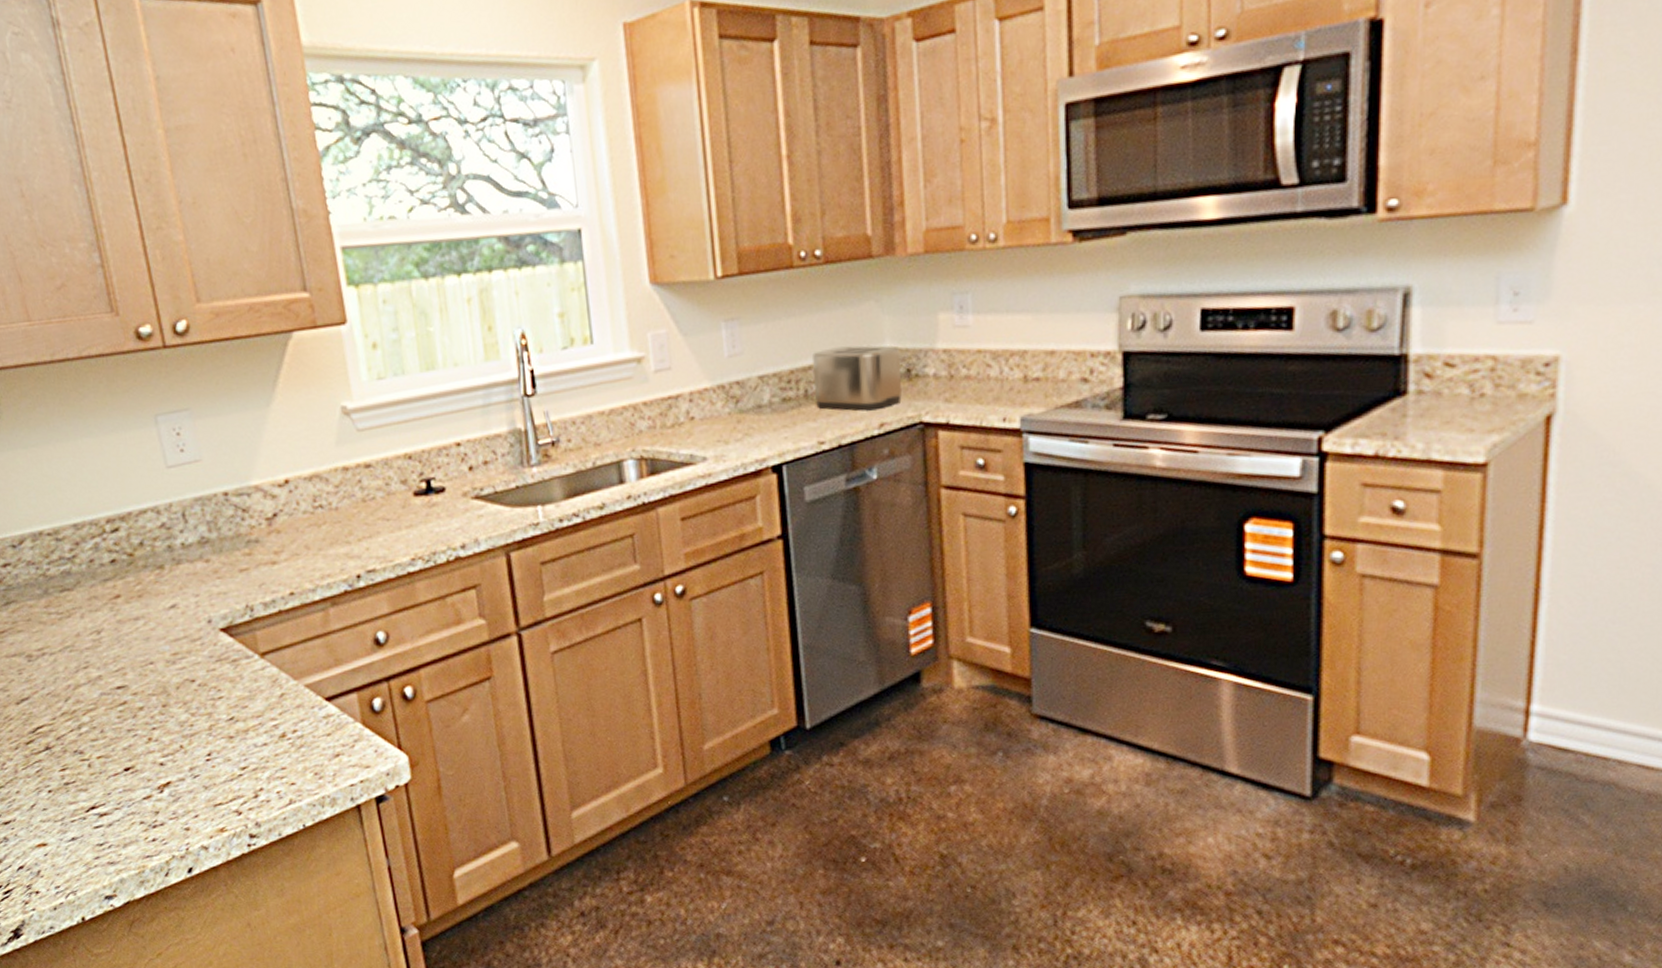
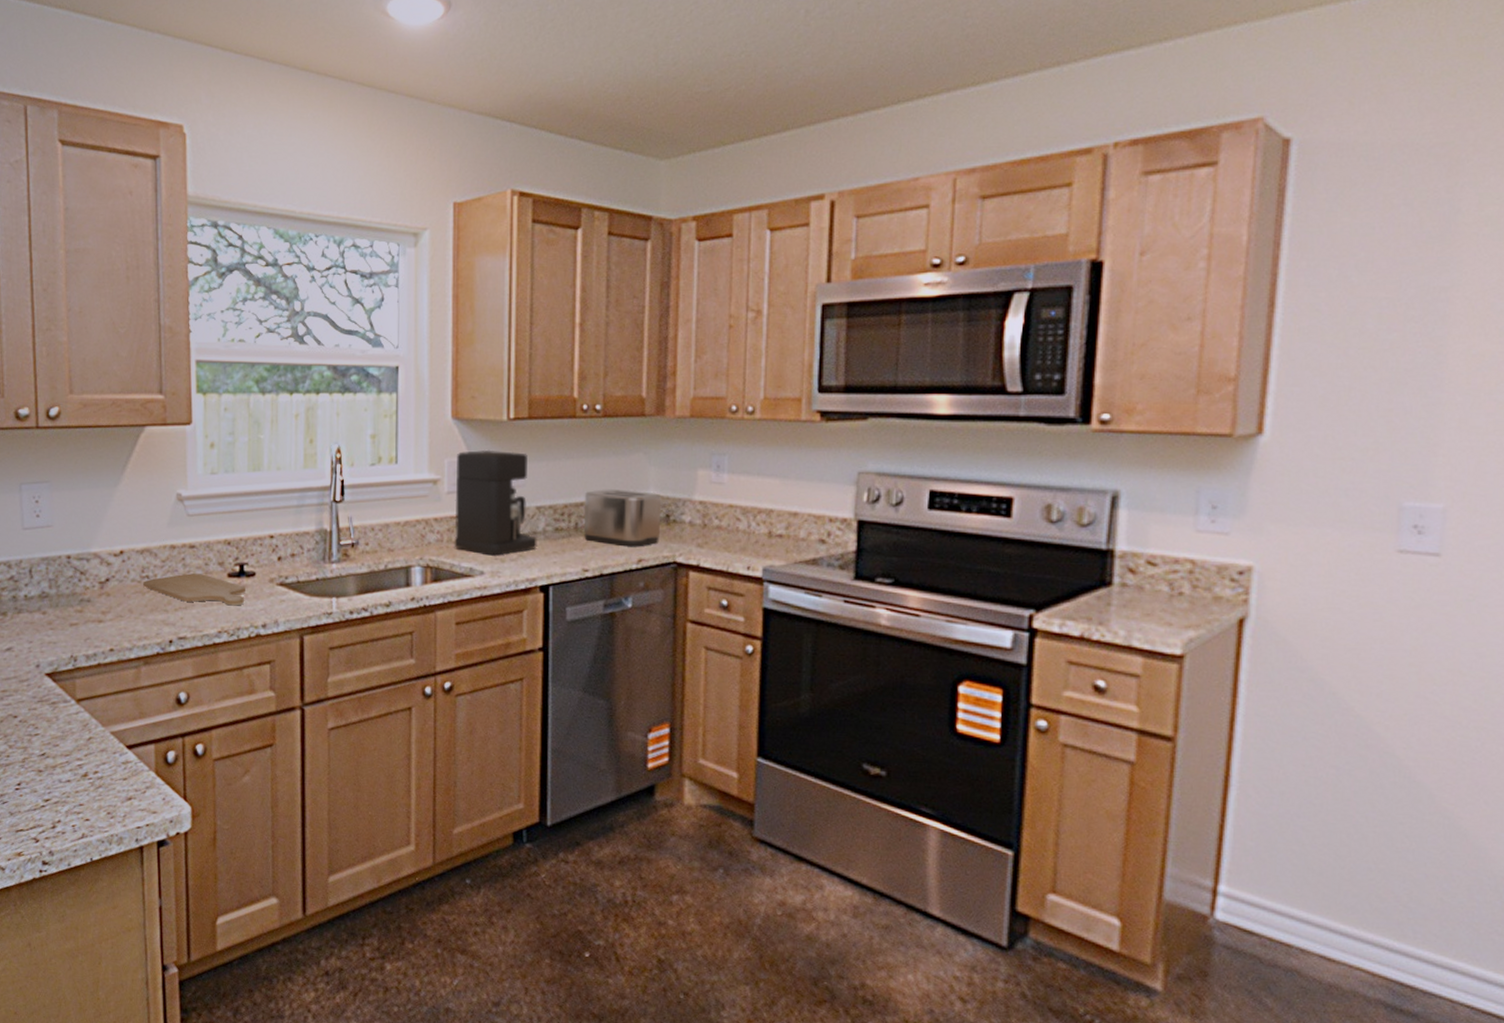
chopping board: none [316,496,437,530] -> present [142,573,245,606]
coffee maker: none [661,315,764,437] -> present [454,449,537,555]

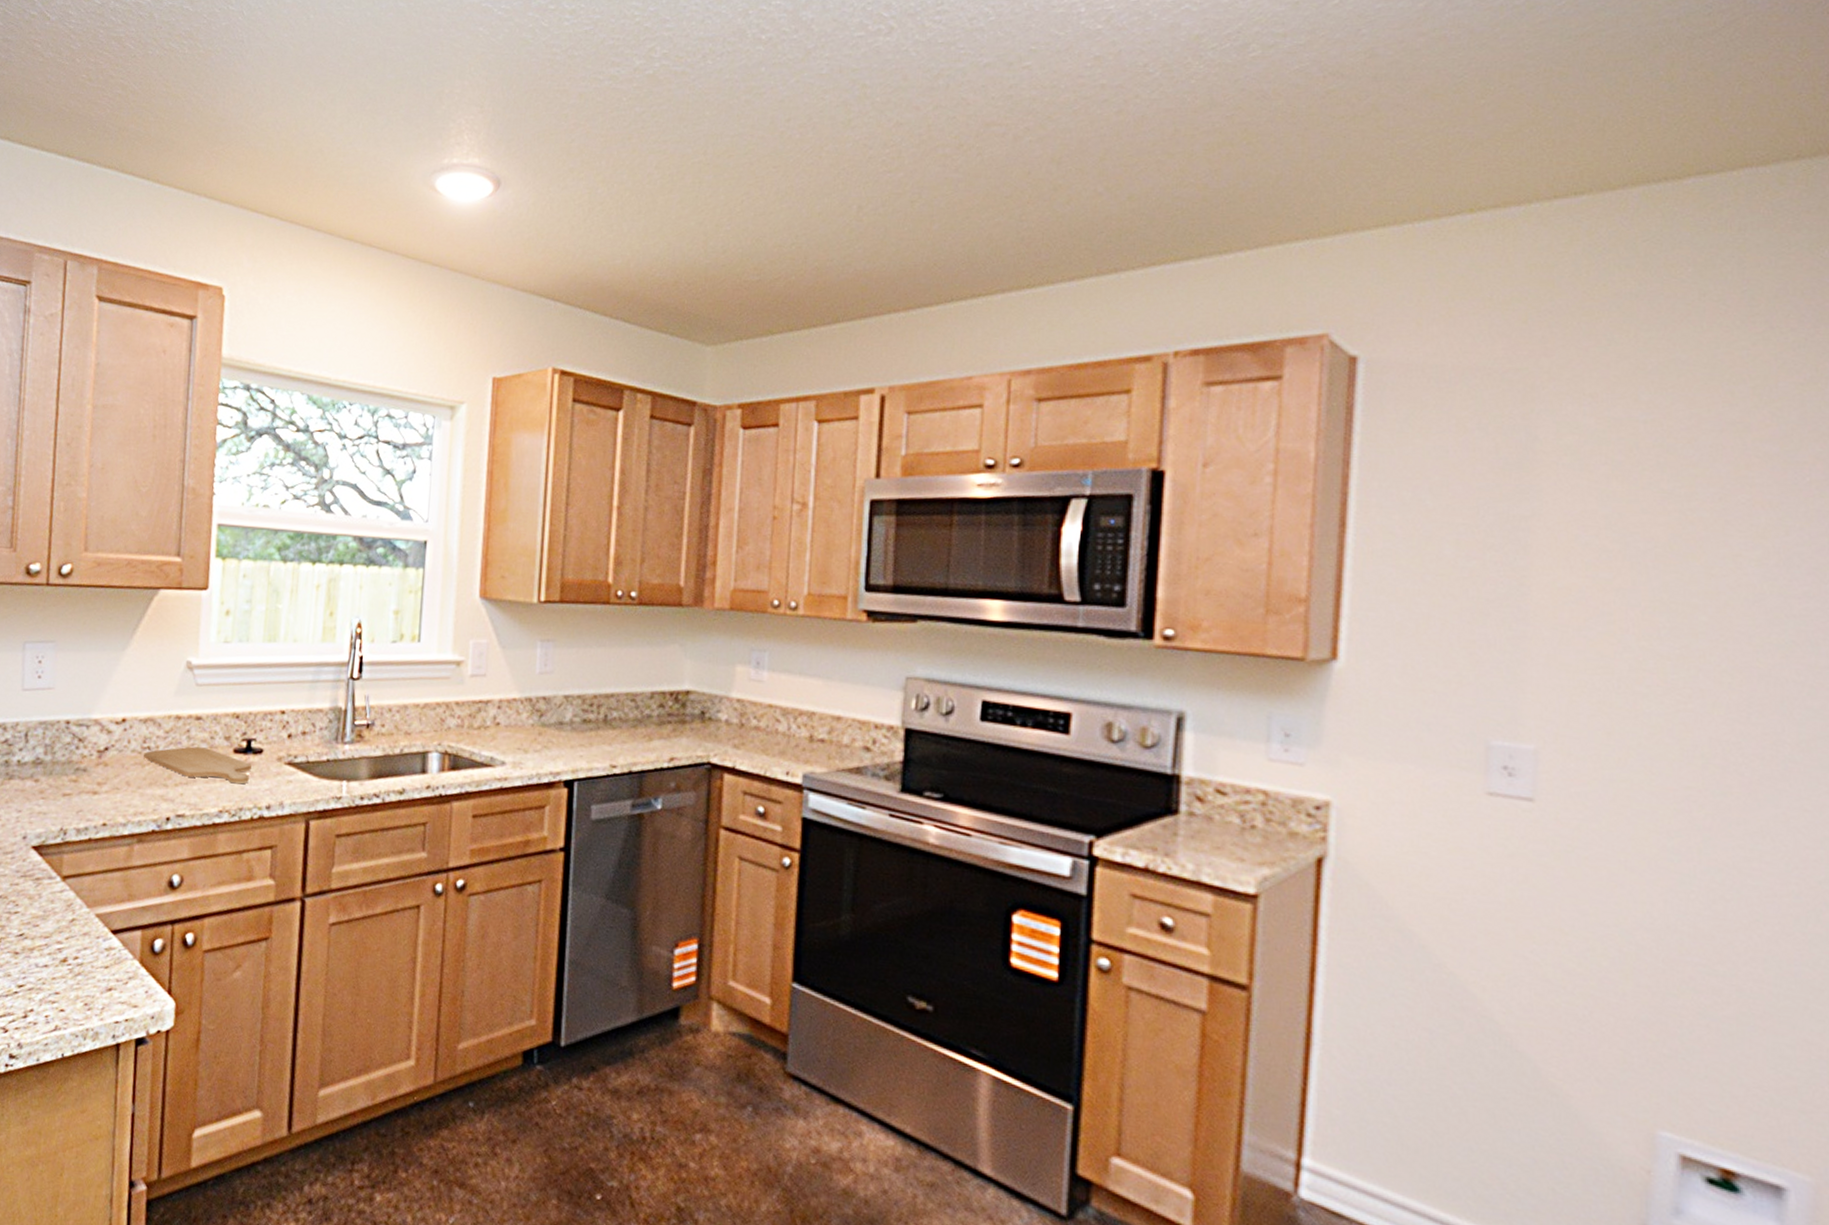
coffee maker: present [454,449,537,555] -> none [475,632,564,745]
toaster: present [583,489,662,547] -> none [612,680,697,744]

